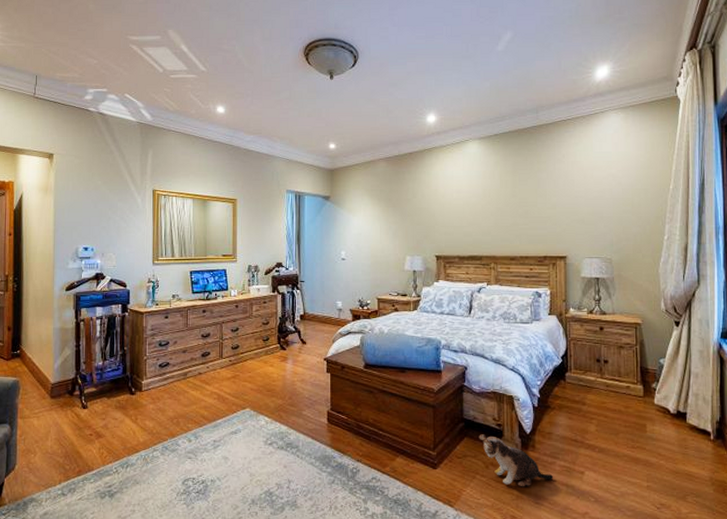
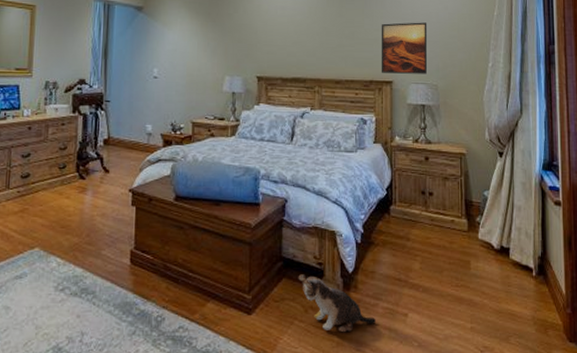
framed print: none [554,199,601,249] -> present [381,22,428,74]

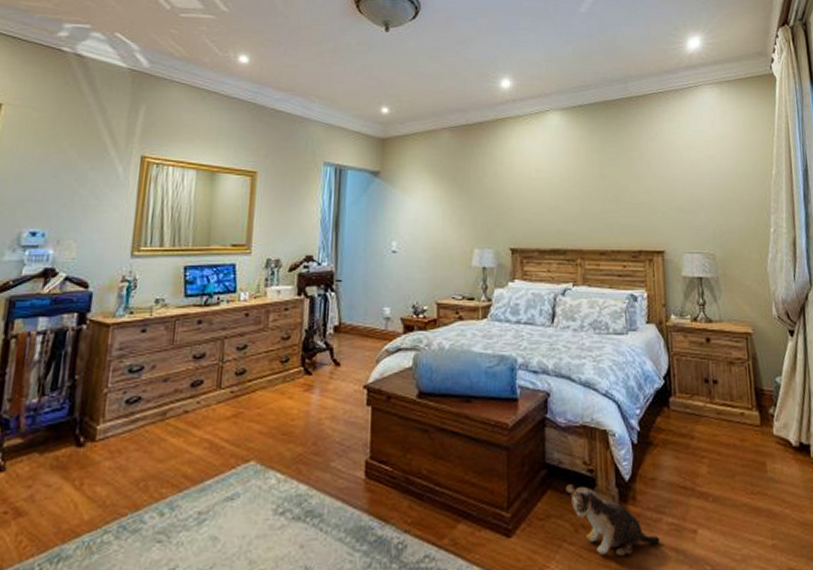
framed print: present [381,22,428,74] -> none [648,183,702,242]

